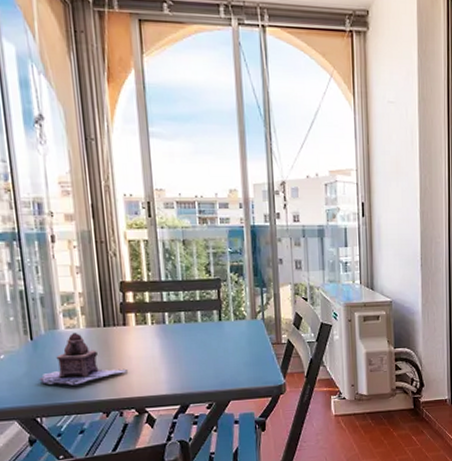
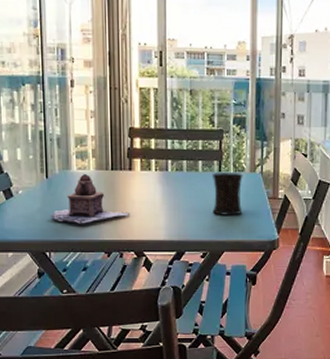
mug: none [212,320,247,365] -> present [212,172,243,215]

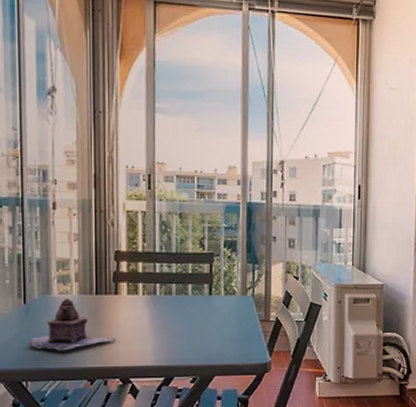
mug: present [212,172,243,215] -> none [202,295,234,339]

